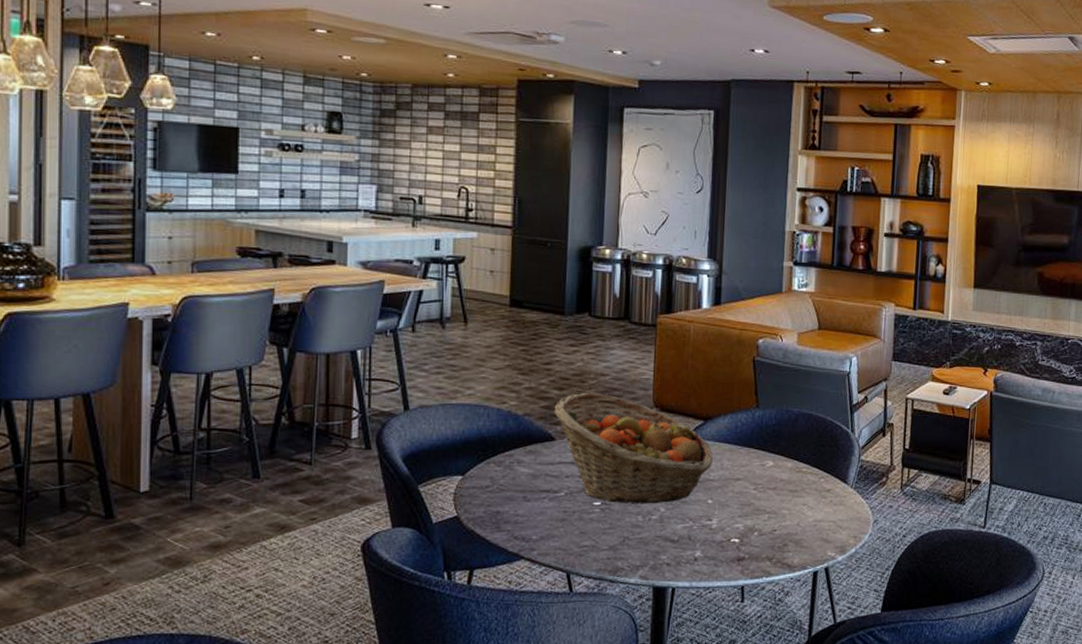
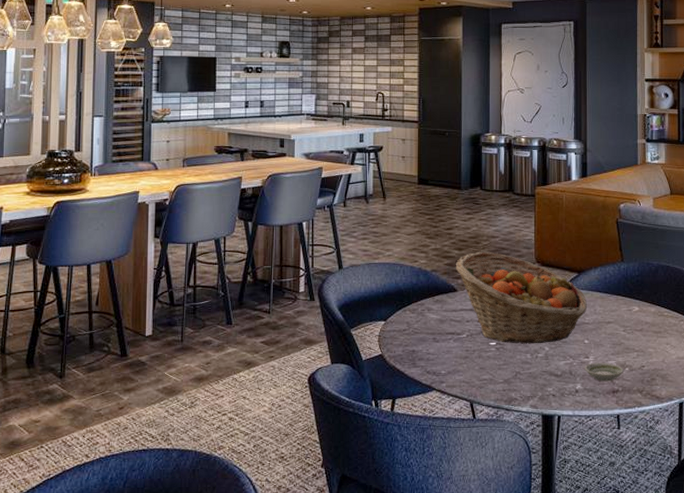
saucer: none [706,526,752,548] -> present [584,362,624,382]

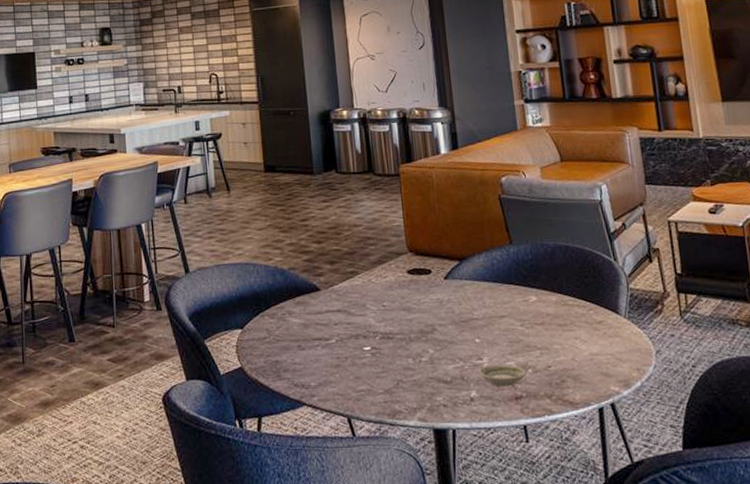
fruit basket: present [455,251,587,344] -> none [315,243,474,347]

